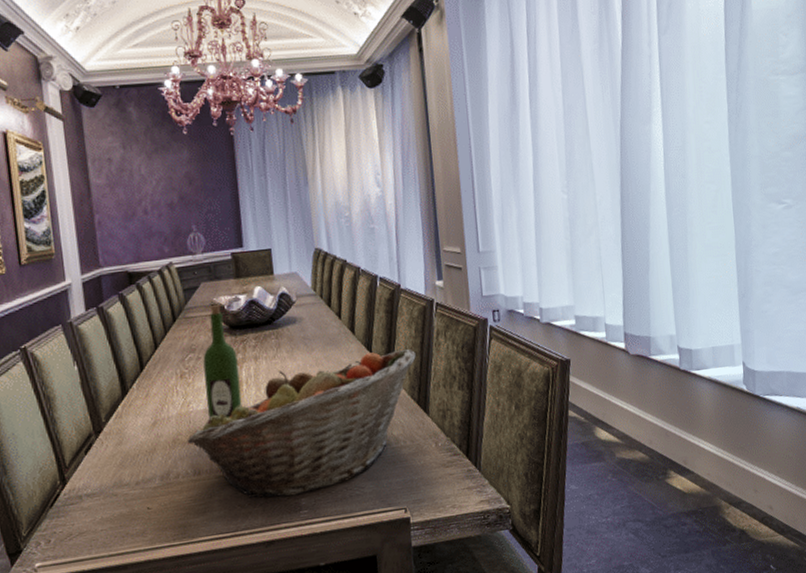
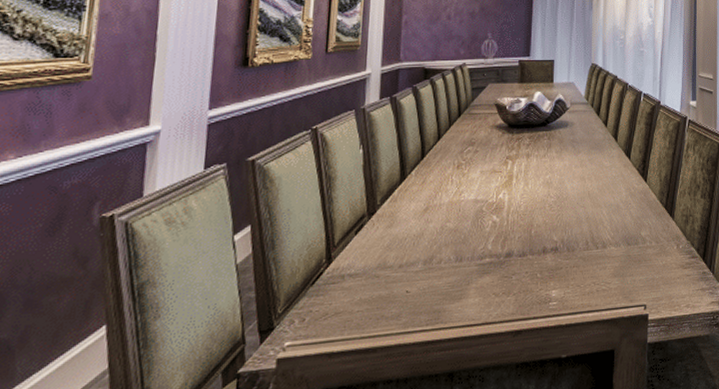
fruit basket: present [187,349,416,498] -> none [454,158,667,288]
wine bottle: present [203,304,242,418] -> none [477,104,512,209]

